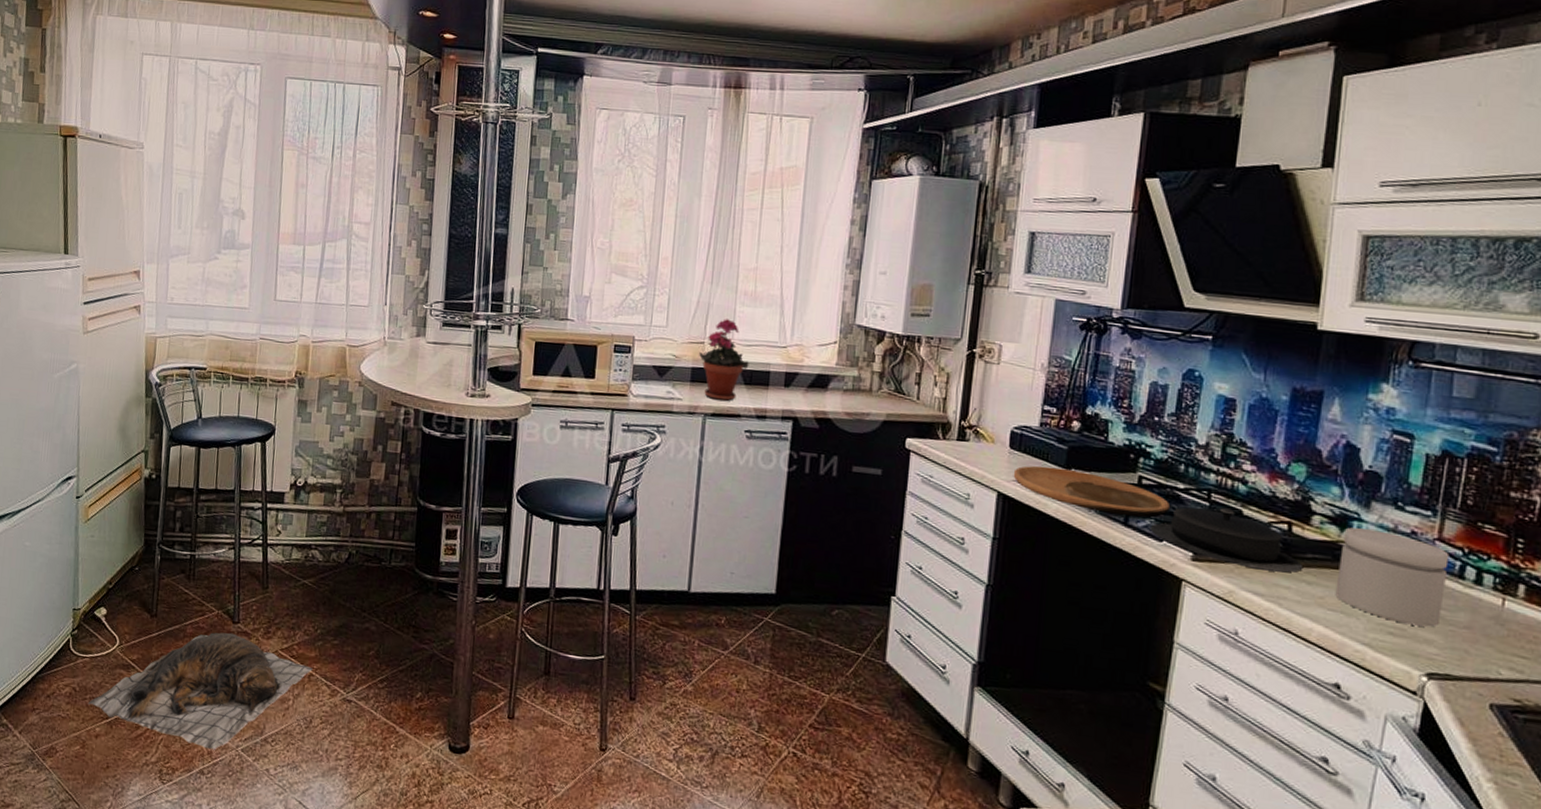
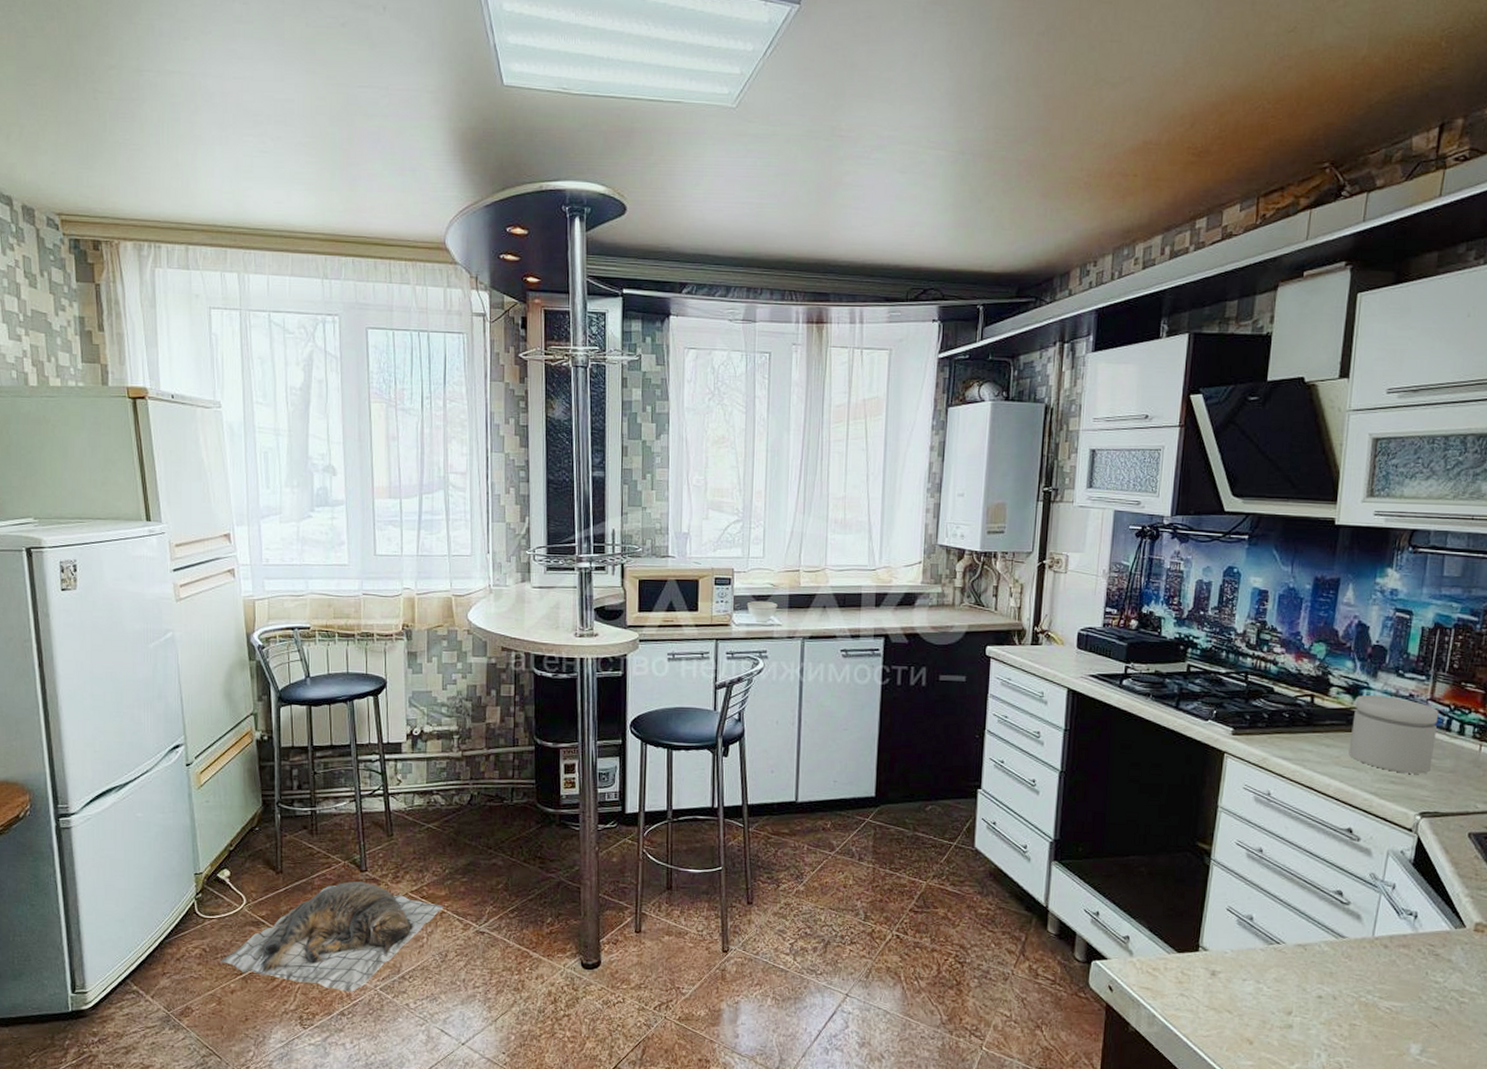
bowl: none [646,371,679,397] -> present [746,600,778,624]
potted plant: present [699,319,749,401] -> none [795,547,842,623]
cutting board: present [1013,466,1171,518] -> none [1080,662,1215,701]
cooking pot: present [1150,507,1302,573] -> none [1197,686,1322,739]

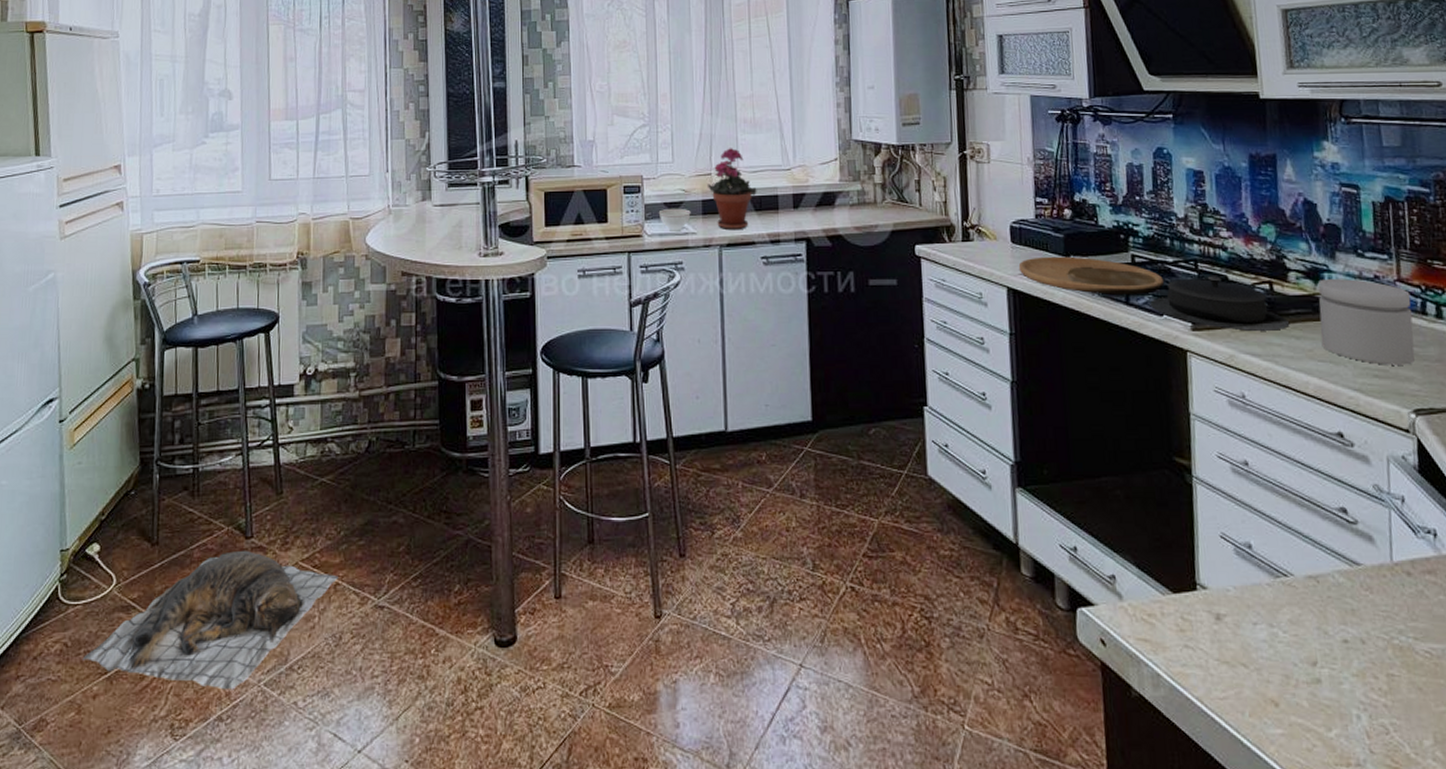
potted plant: none [795,547,842,623] -> present [708,148,757,229]
cutting board: none [1080,662,1215,701] -> present [1018,256,1165,296]
cooking pot: none [1197,686,1322,739] -> present [1149,275,1289,331]

